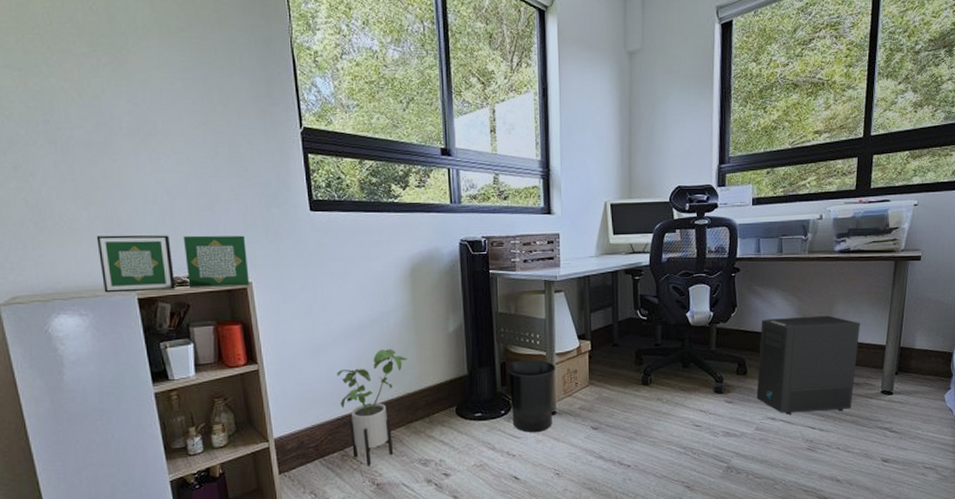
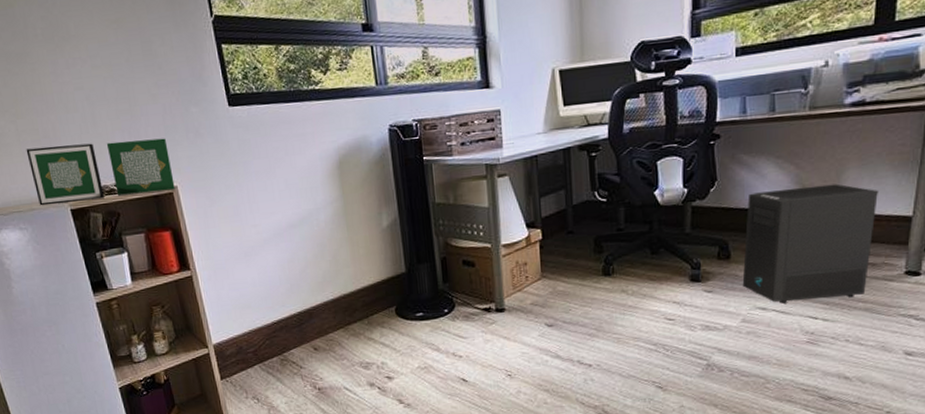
house plant: present [337,349,407,466] -> none [269,248,341,370]
waste bin: present [507,359,555,432] -> none [448,252,502,332]

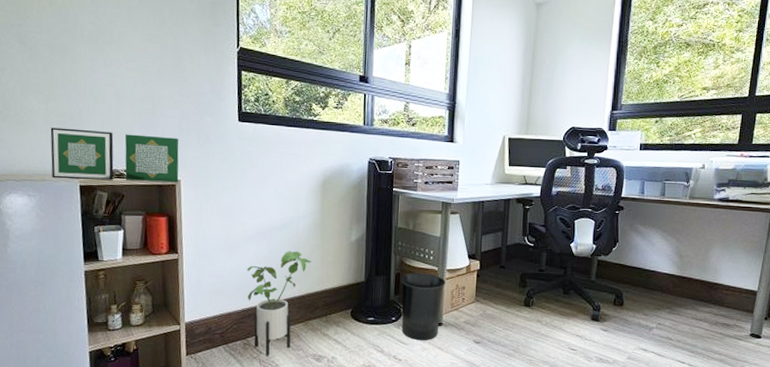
house plant: none [269,248,341,370] -> present [247,251,311,356]
waste bin: none [448,252,502,332] -> present [401,273,445,340]
computer tower: present [742,183,879,304] -> none [630,256,735,350]

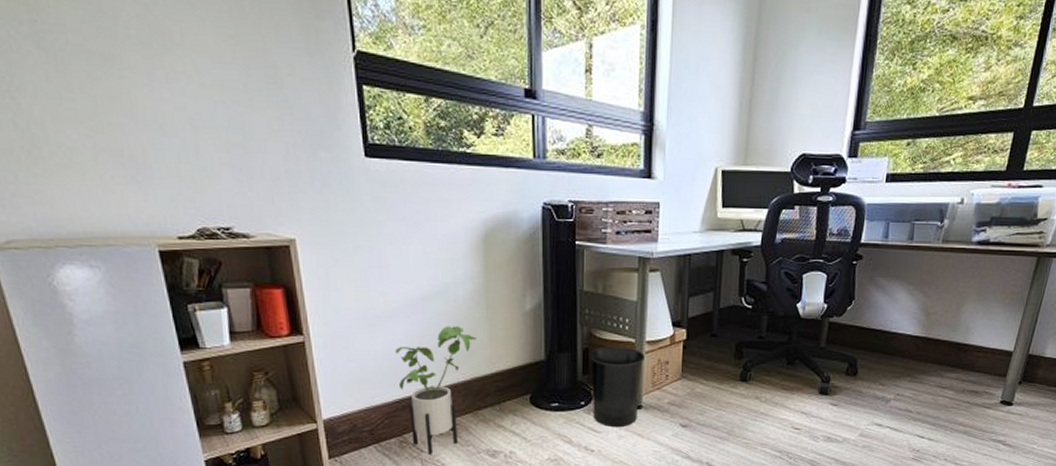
picture frame: present [50,127,179,183] -> none [104,171,293,243]

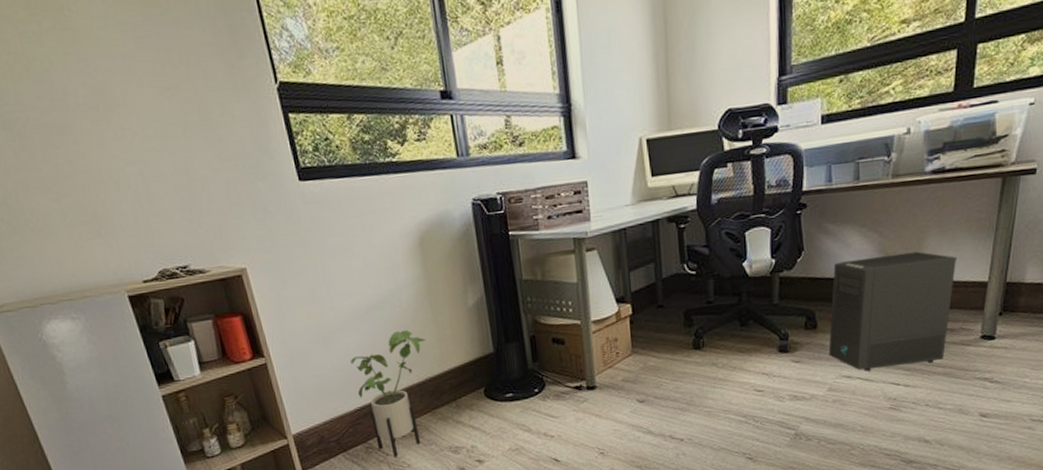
waste bin: present [590,347,645,427] -> none [537,329,593,411]
computer tower: none [864,314,990,422] -> present [828,251,958,371]

